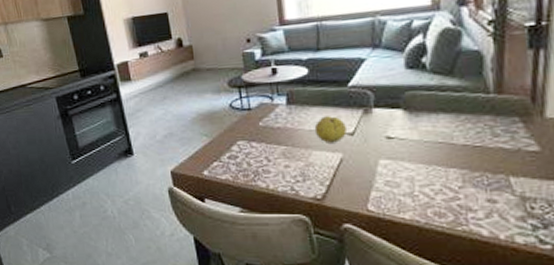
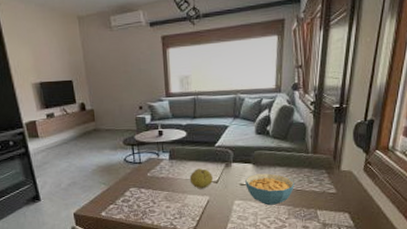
cereal bowl: none [394,122,470,168] -> present [245,173,294,205]

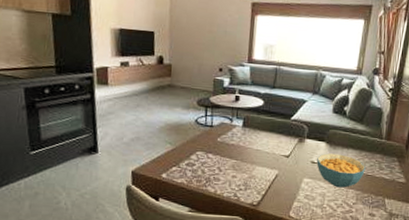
fruit: present [189,168,213,189] -> none [260,140,284,162]

